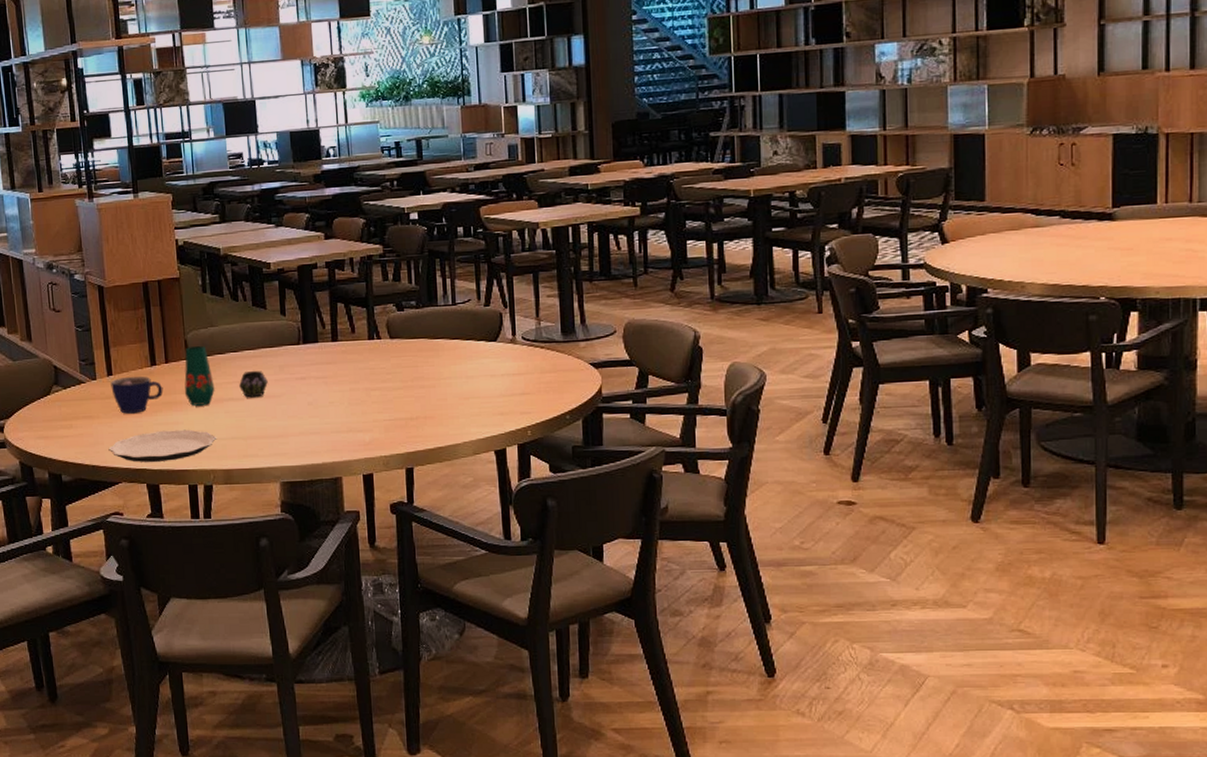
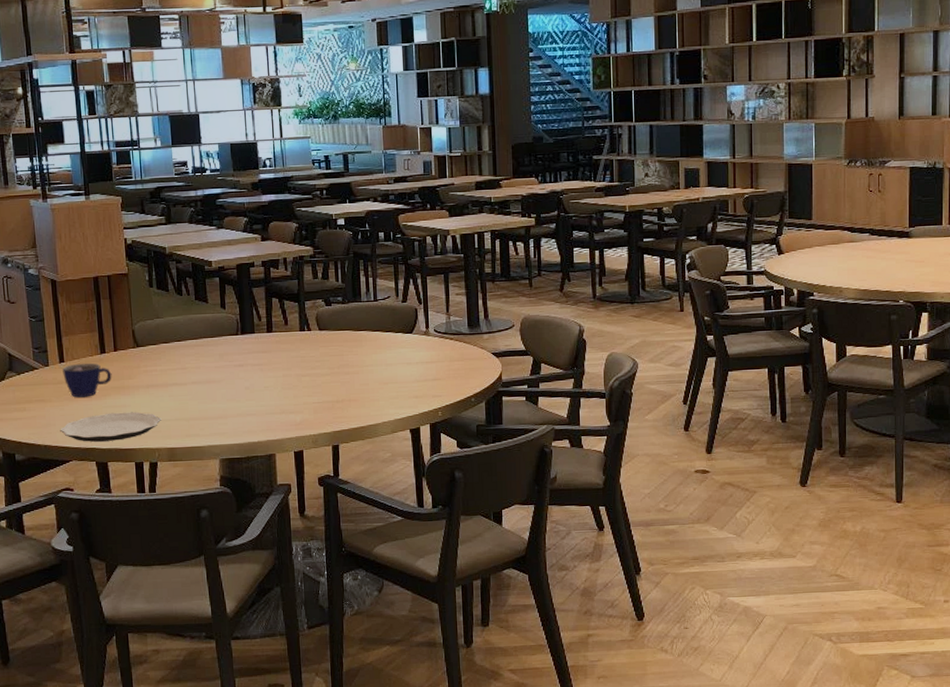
vase: present [184,345,268,406] -> none [131,335,209,390]

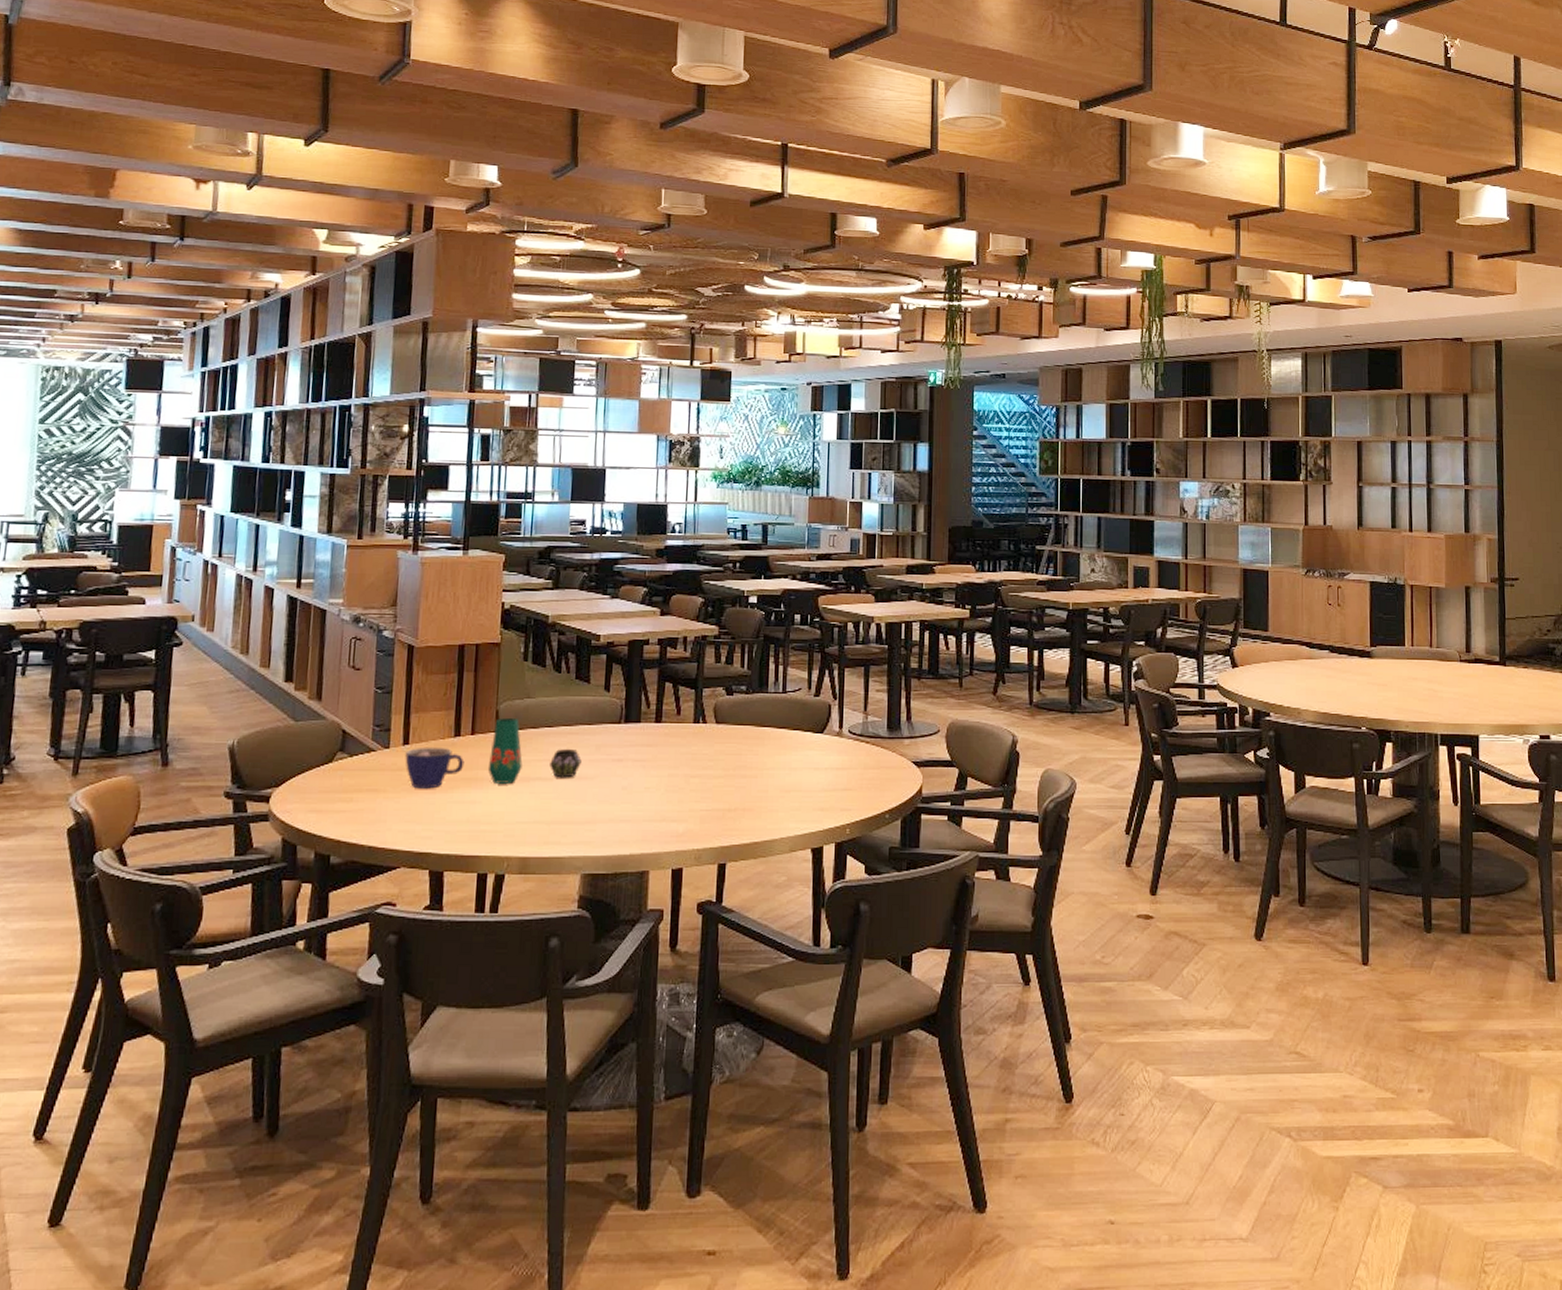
plate: present [60,411,162,442] -> none [391,810,517,845]
vase: none [131,335,209,390] -> present [487,717,582,784]

